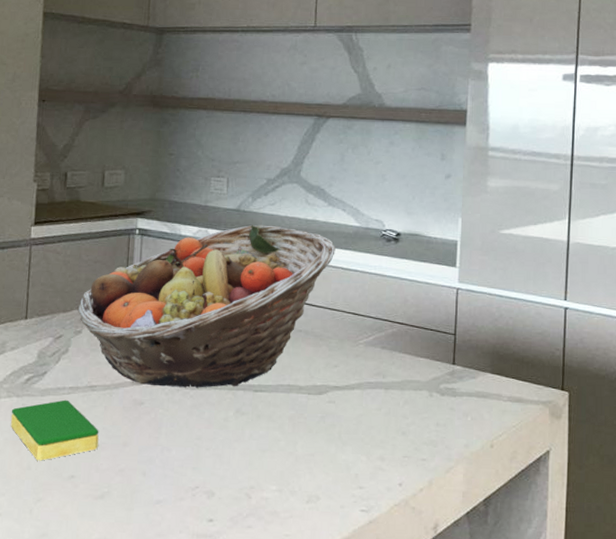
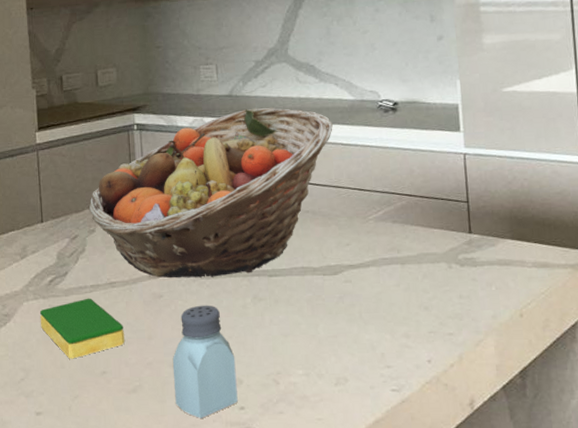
saltshaker: none [143,415,210,528] -> present [172,305,238,418]

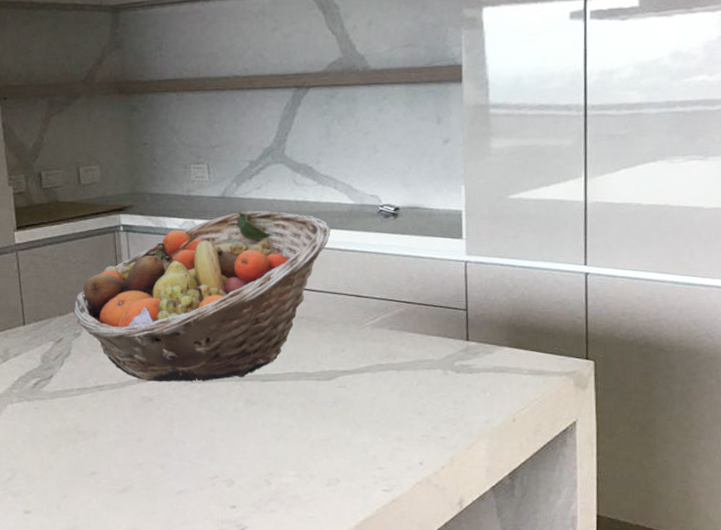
dish sponge: present [39,298,125,359] -> none [24,401,114,460]
saltshaker: present [172,305,238,418] -> none [163,408,229,516]

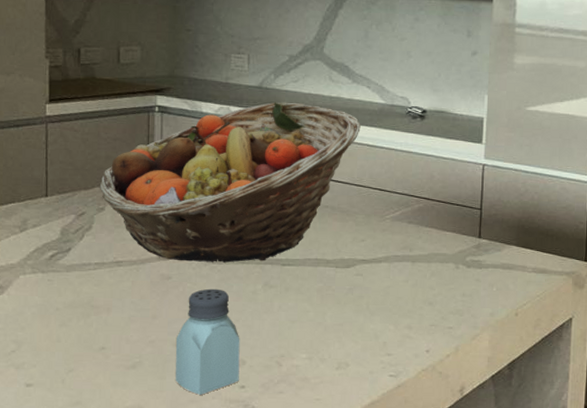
saltshaker: none [163,408,229,516] -> present [175,288,240,395]

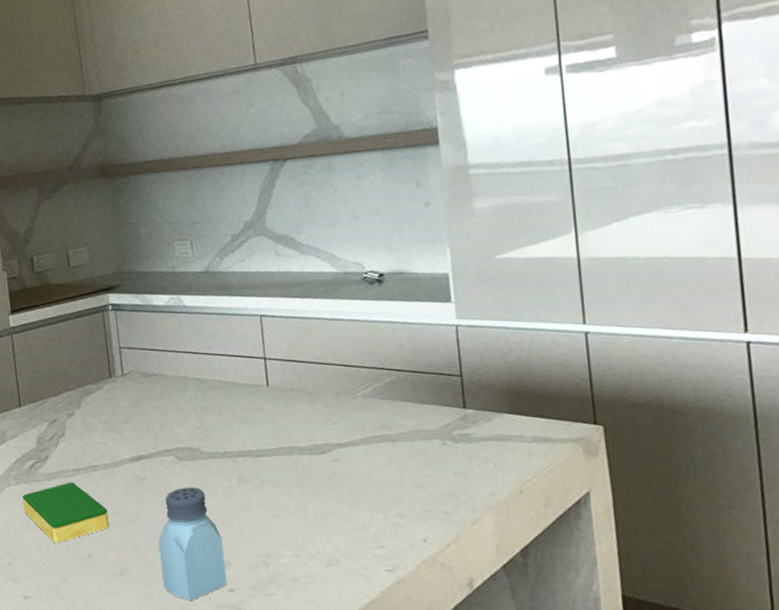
dish sponge: none [37,275,128,334] -> present [22,482,109,543]
fruit basket: present [99,101,361,263] -> none [66,283,316,461]

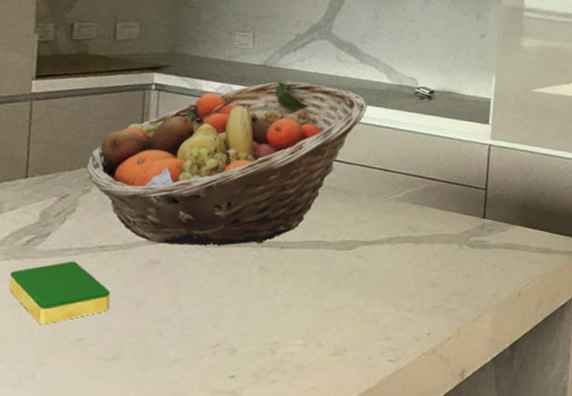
fruit basket: none [66,283,316,461] -> present [85,80,367,246]
saltshaker: present [158,487,227,601] -> none [159,273,232,387]

